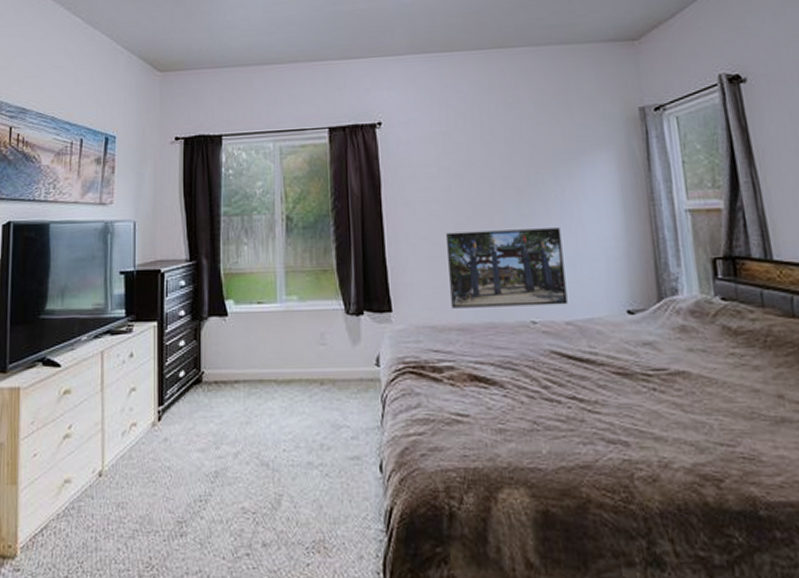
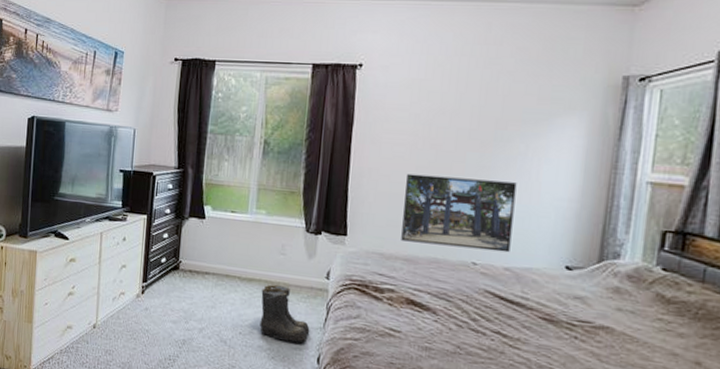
boots: none [303,383,366,451] -> present [260,284,310,344]

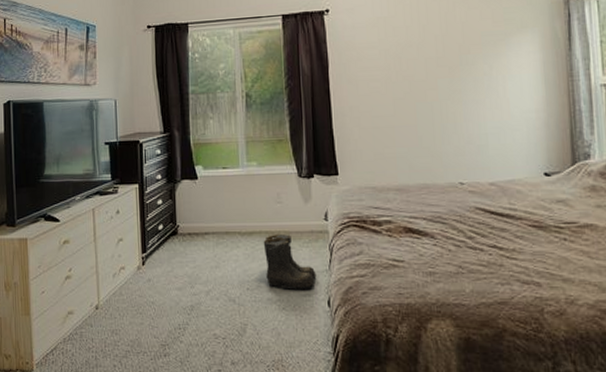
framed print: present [401,173,517,253] -> none [386,101,492,172]

